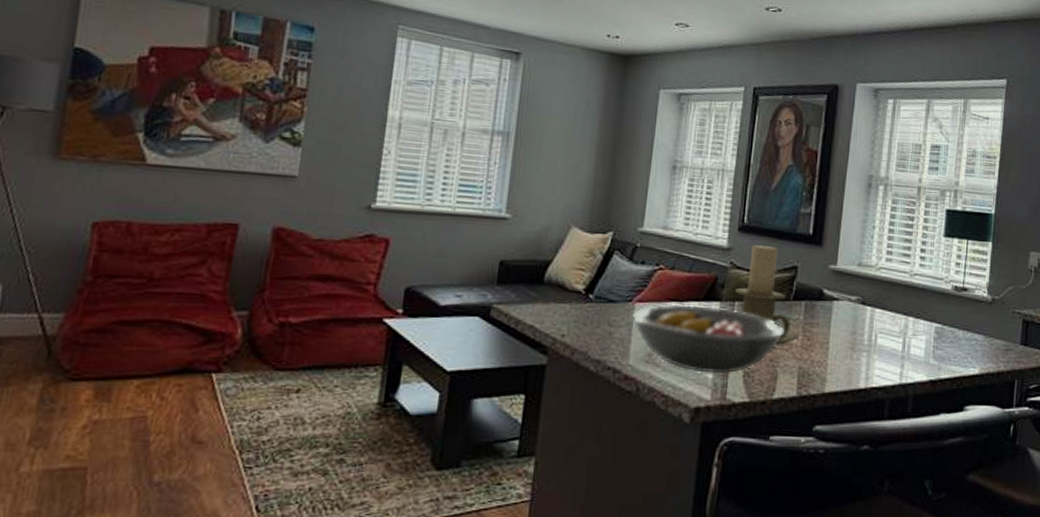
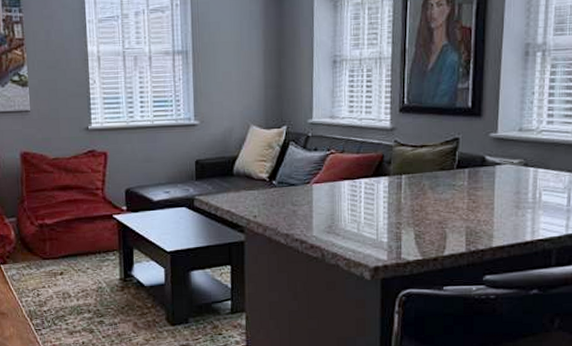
fruit bowl: present [633,303,783,374] -> none [312,181,449,238]
candle holder: present [735,245,800,345] -> none [401,122,465,210]

